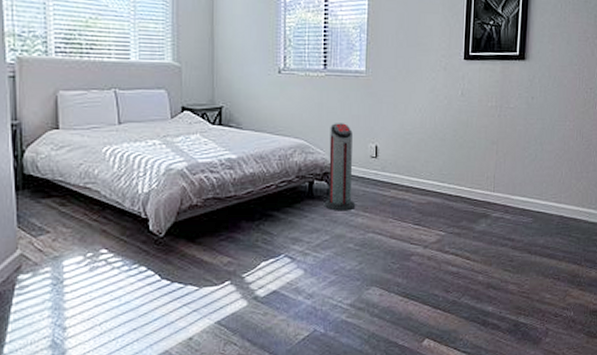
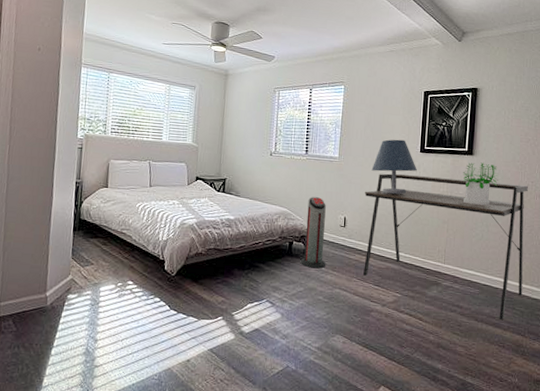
desk: none [399,87,586,249] -> present [363,173,528,320]
table lamp: none [406,44,461,114] -> present [371,139,417,195]
potted plant: none [514,68,554,120] -> present [463,162,498,206]

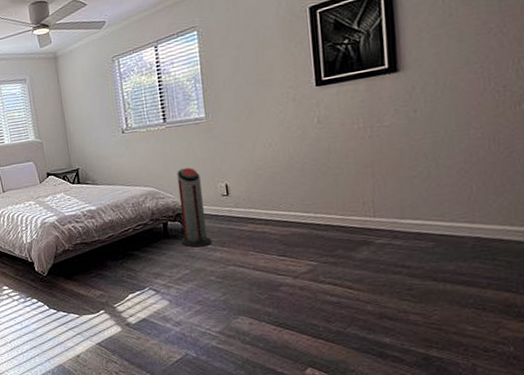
desk: present [363,173,528,320] -> none [246,93,508,275]
table lamp: present [371,139,417,195] -> none [251,76,315,148]
potted plant: present [463,162,498,206] -> none [385,77,445,137]

